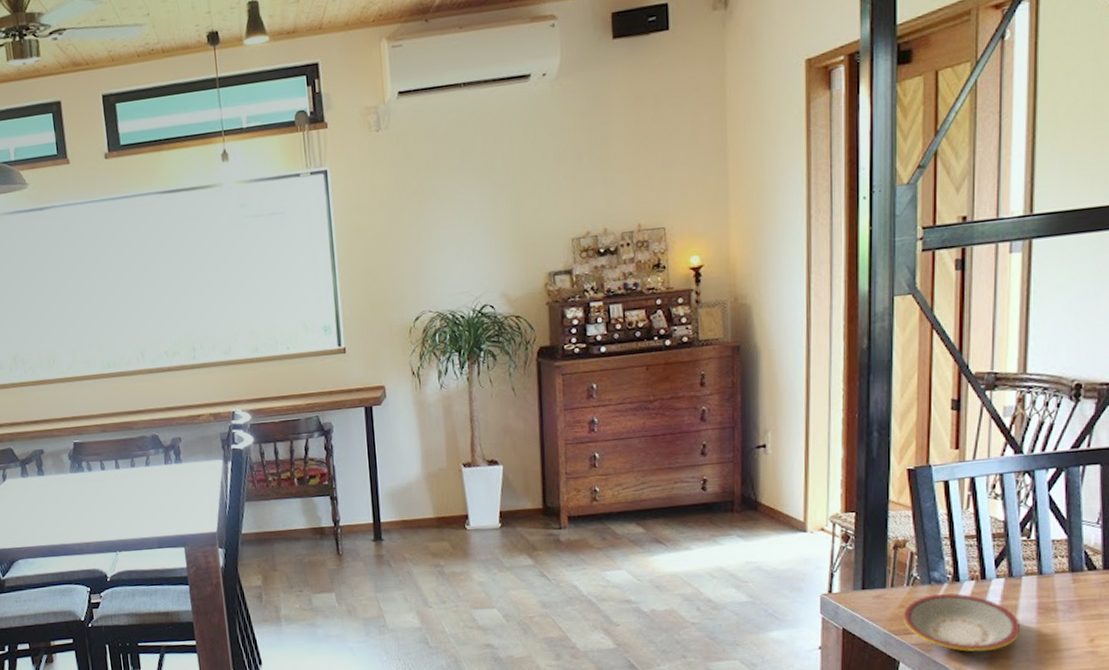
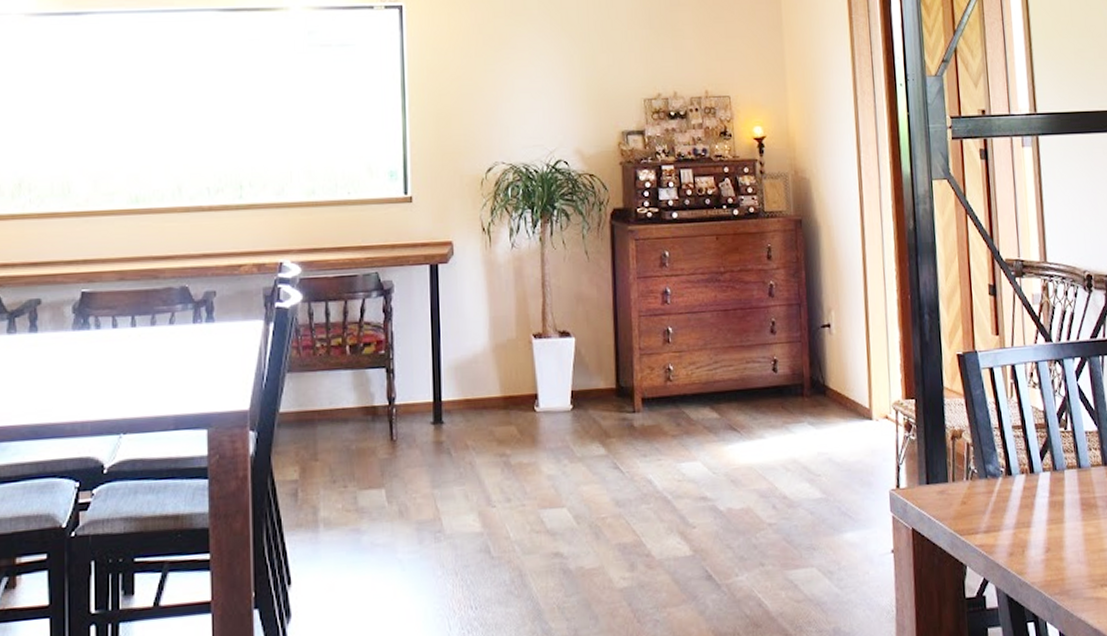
plate: present [903,593,1021,652] -> none [965,488,1070,554]

